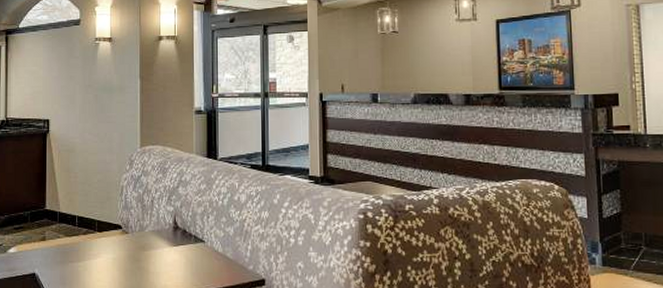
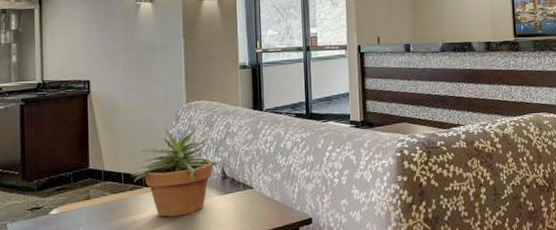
potted plant: none [85,173,178,265] -> present [132,128,226,217]

